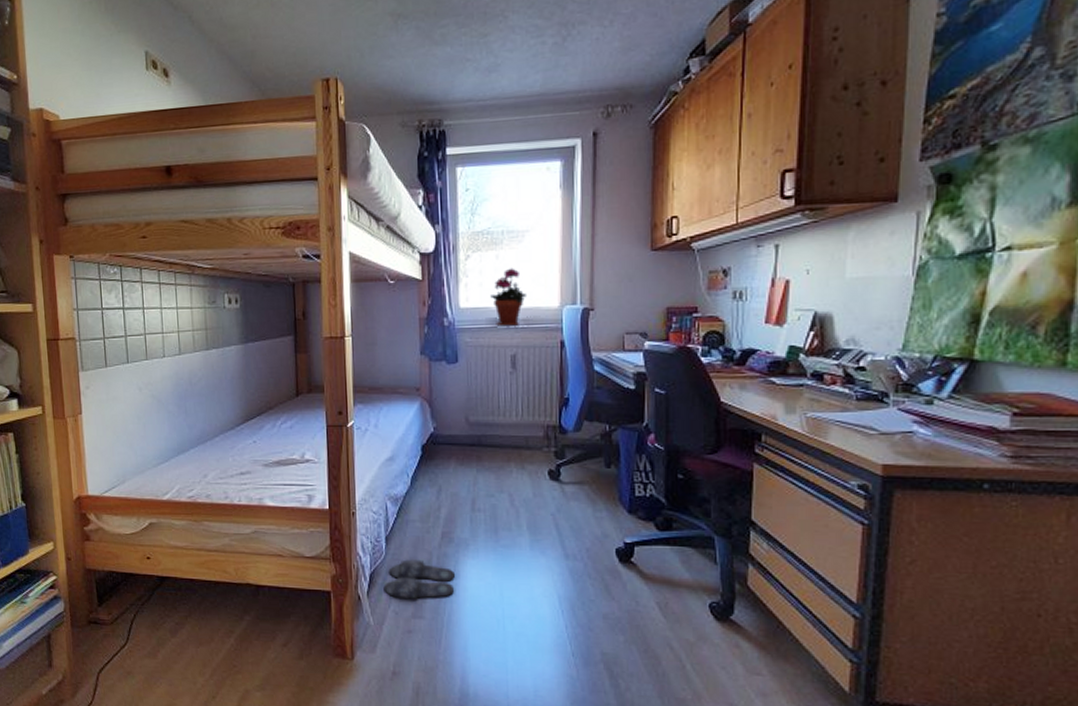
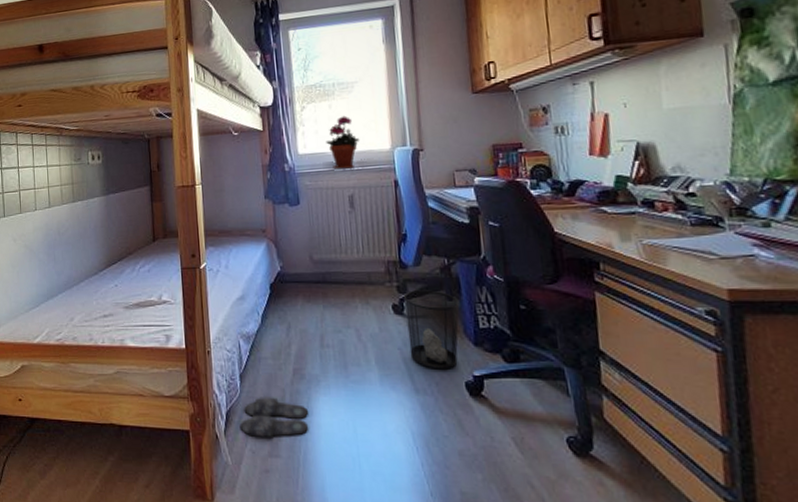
waste bin: none [560,456,617,536] -> present [403,290,460,369]

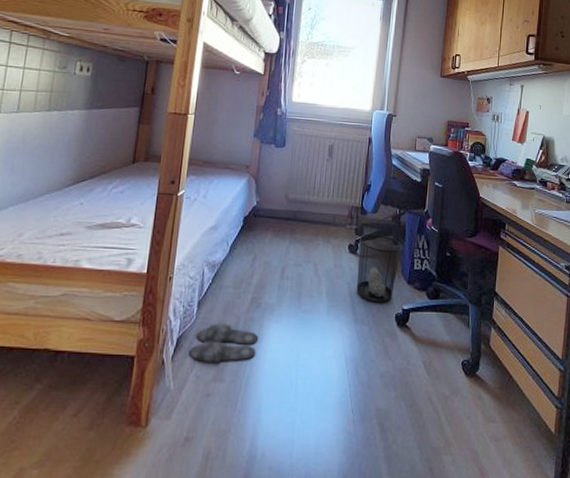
potted plant: present [326,115,360,170] -> none [318,75,347,123]

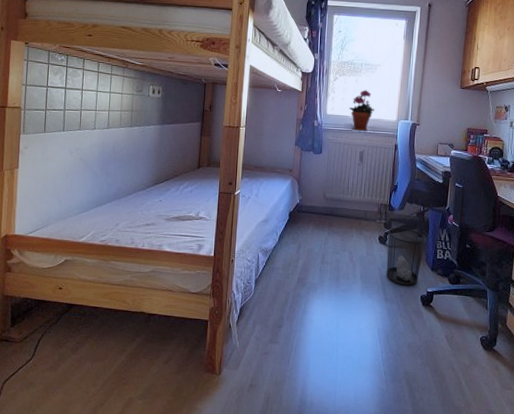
slippers: present [189,322,258,363] -> none [250,297,304,329]
potted plant: none [318,75,347,123] -> present [349,90,375,132]

